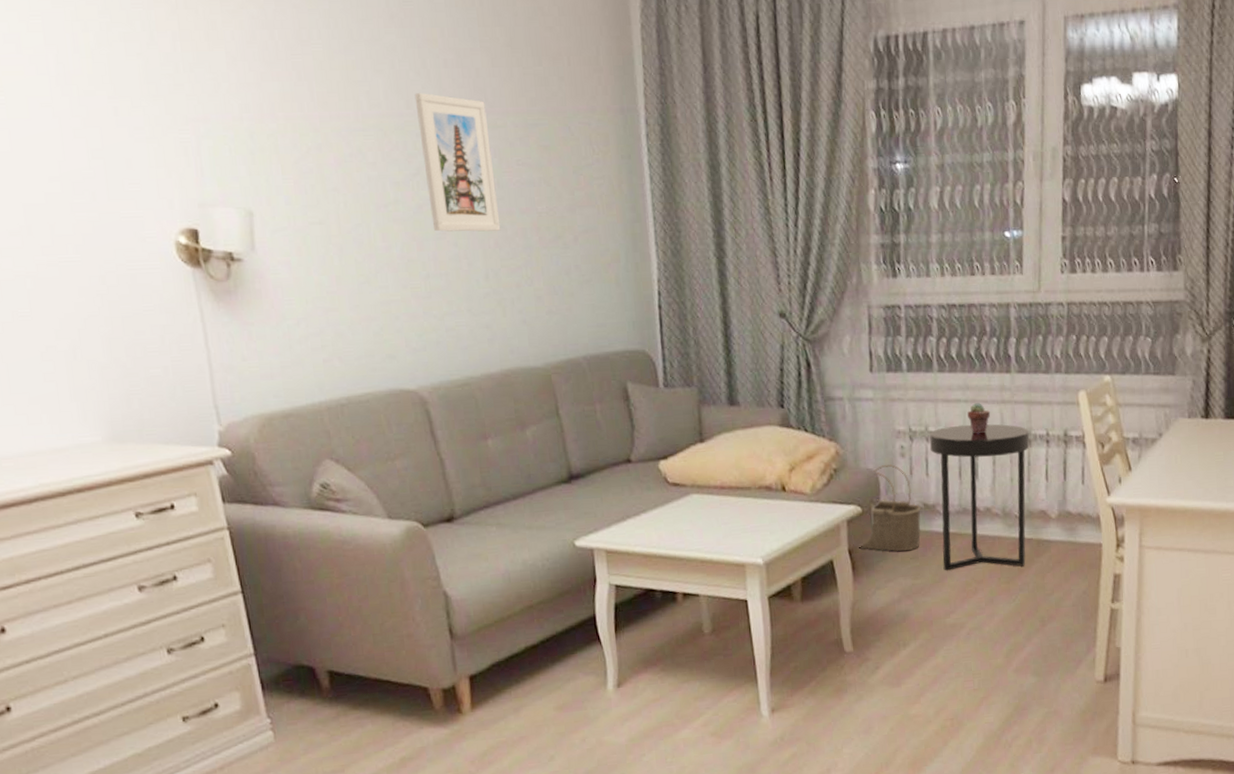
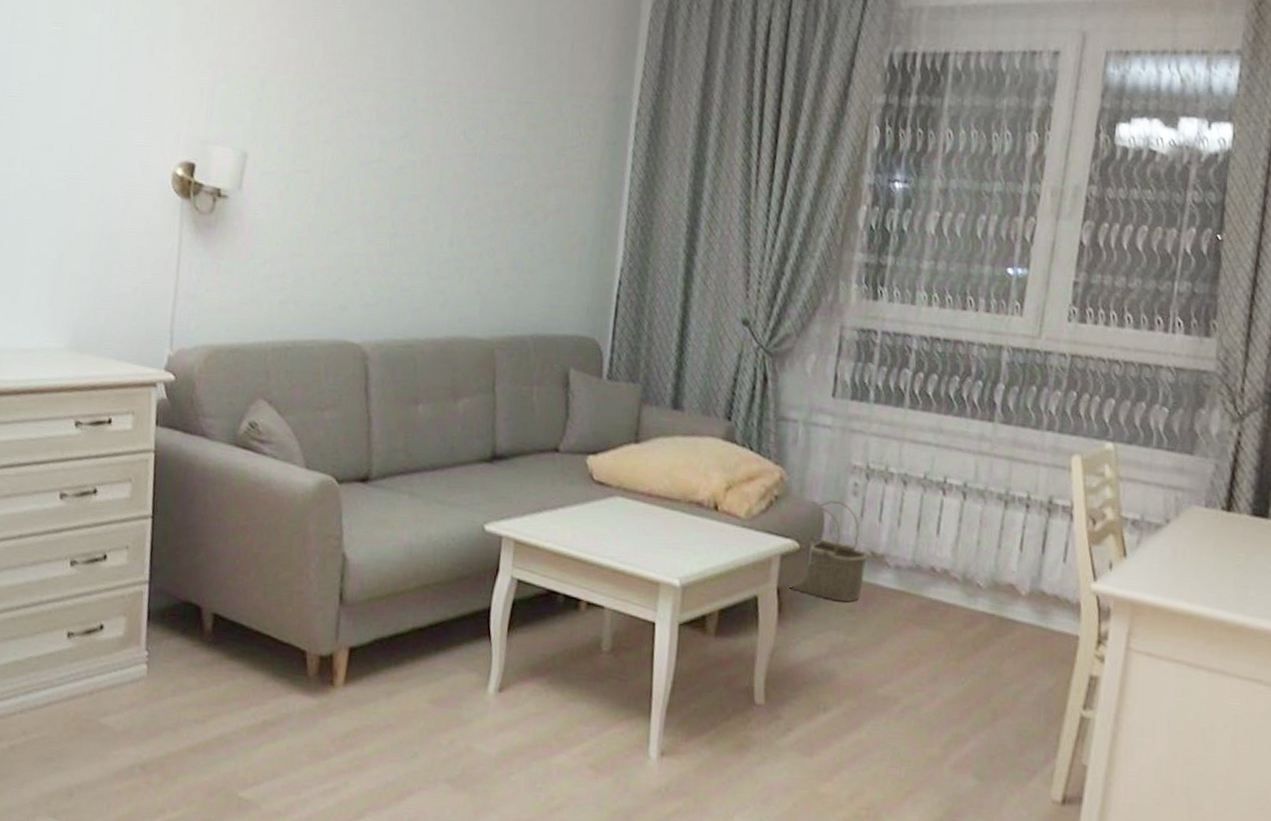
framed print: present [414,93,501,232] -> none [410,61,484,200]
side table: present [929,424,1030,571] -> none [883,470,1008,645]
potted succulent: present [967,403,991,434] -> none [936,449,964,485]

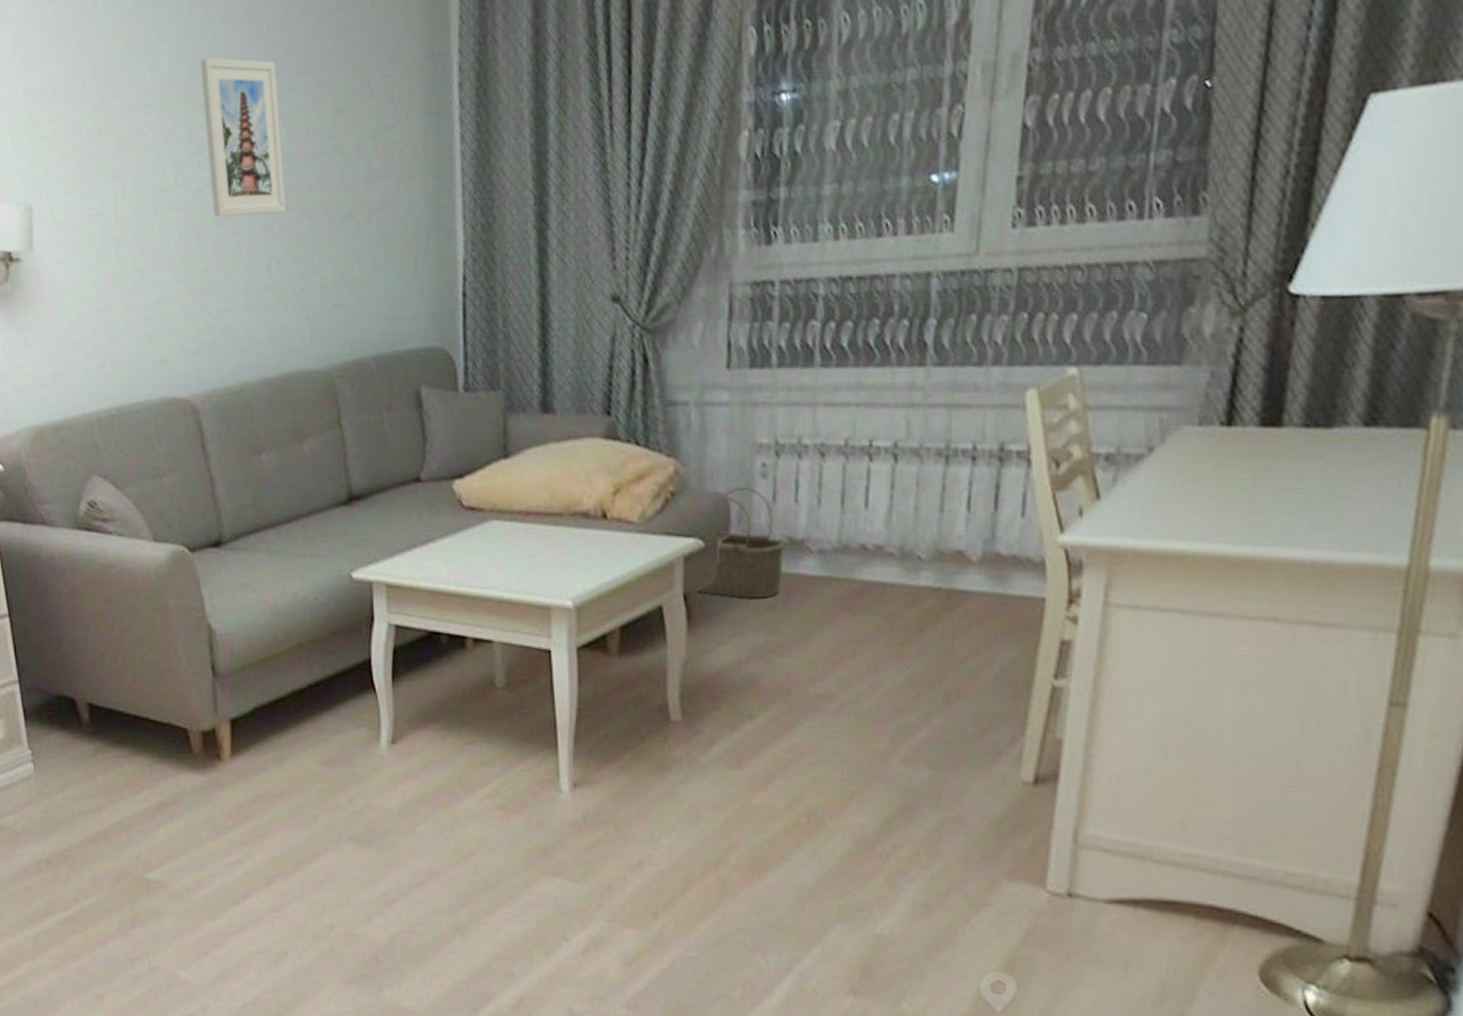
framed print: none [410,61,484,200] -> present [200,57,287,218]

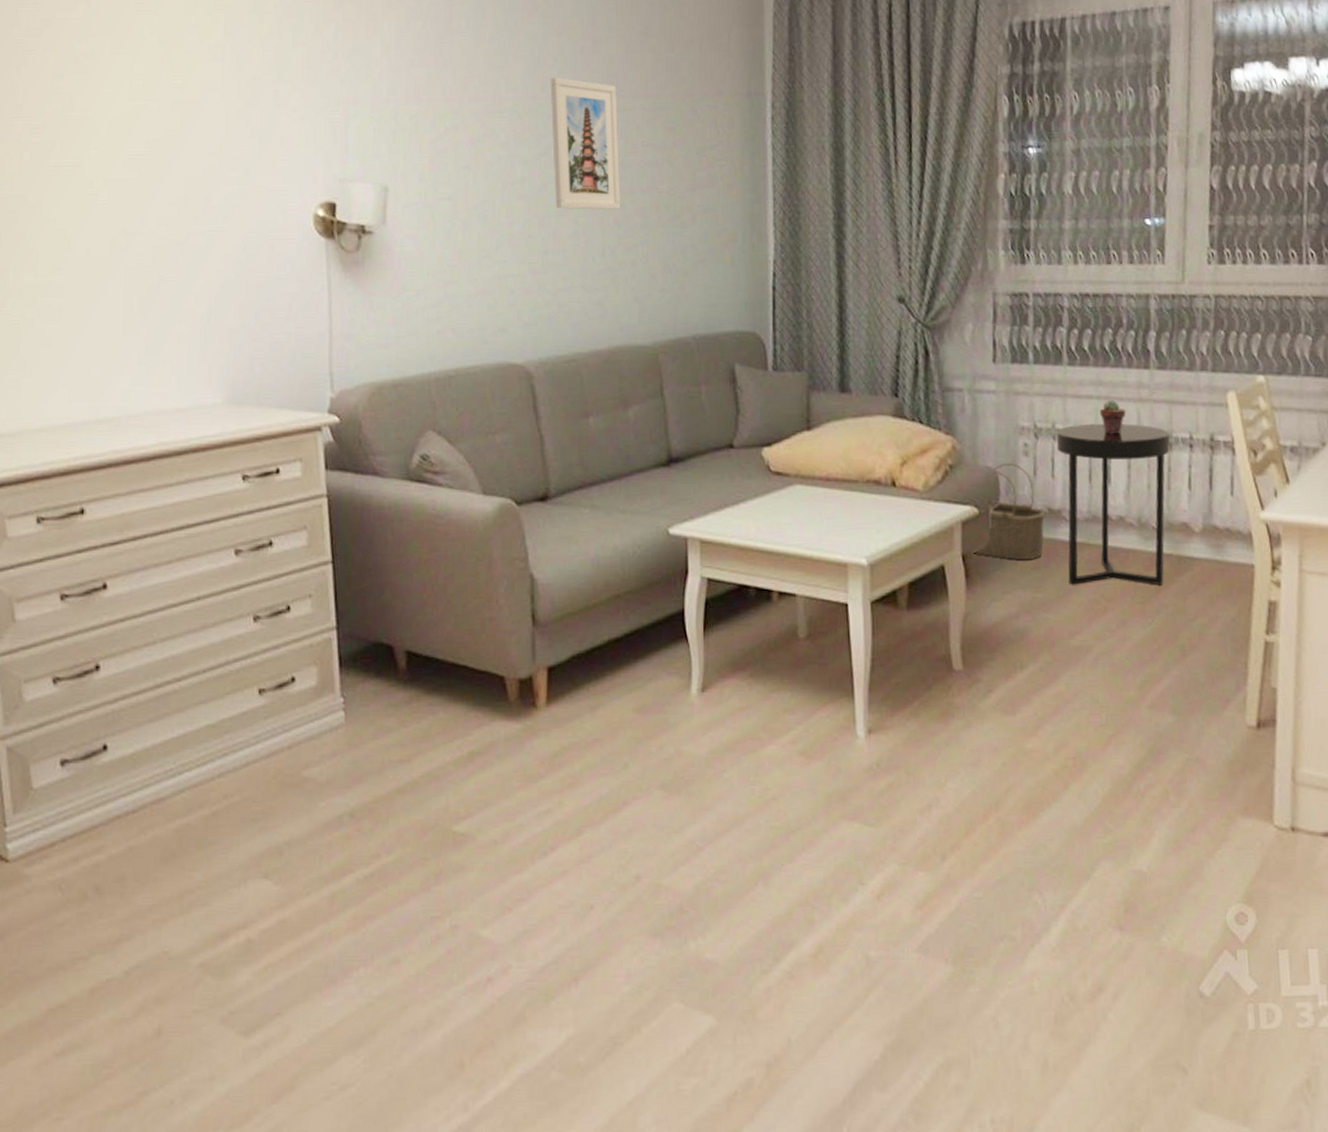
side table: none [802,434,948,626] -> present [1056,423,1171,585]
potted succulent: none [859,407,893,448] -> present [1100,400,1126,434]

